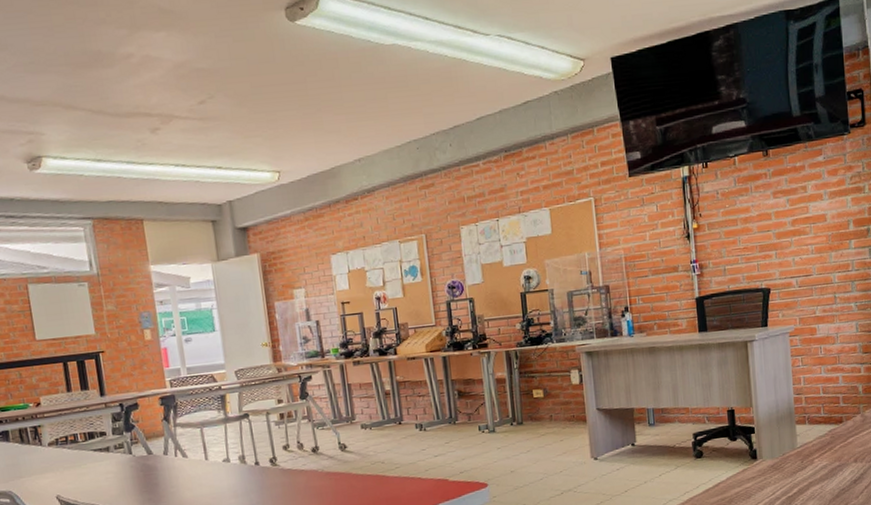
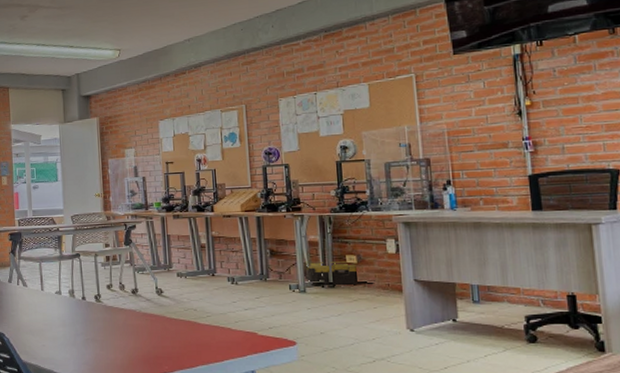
toolbox: none [493,396,561,425] -> present [305,261,375,286]

